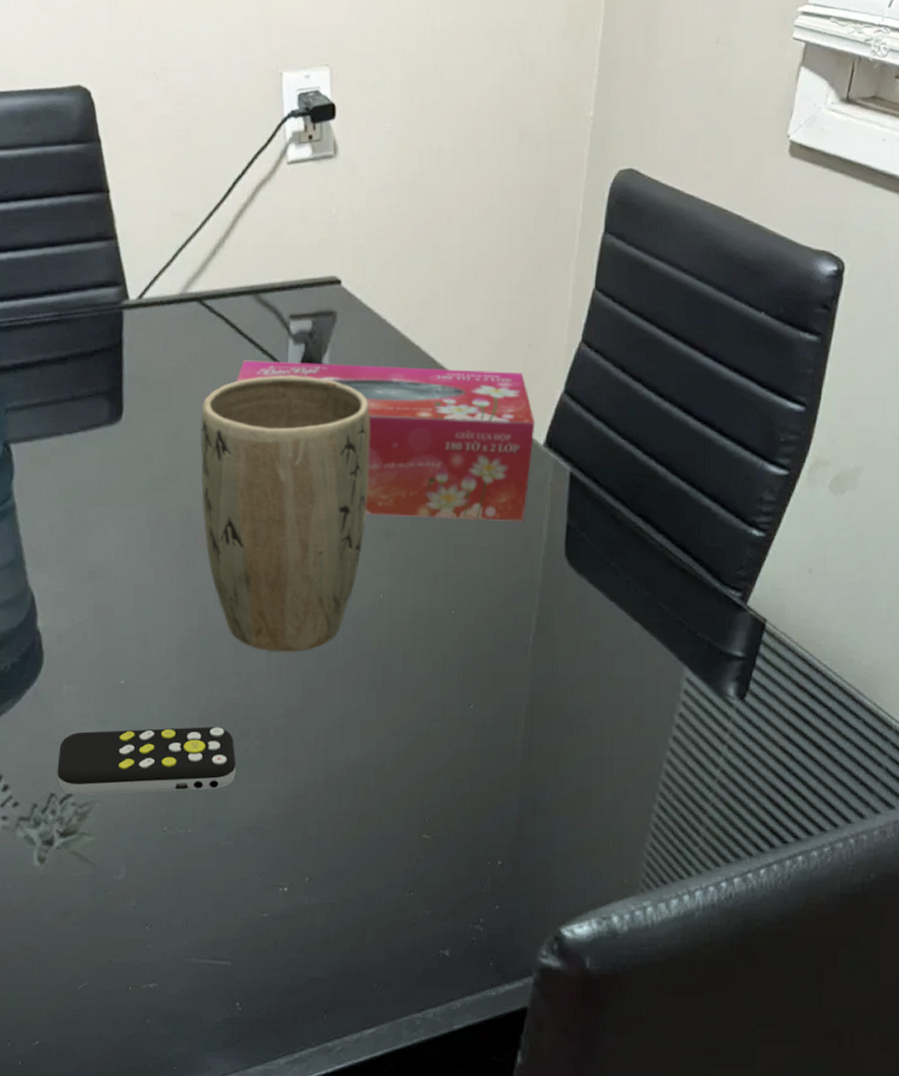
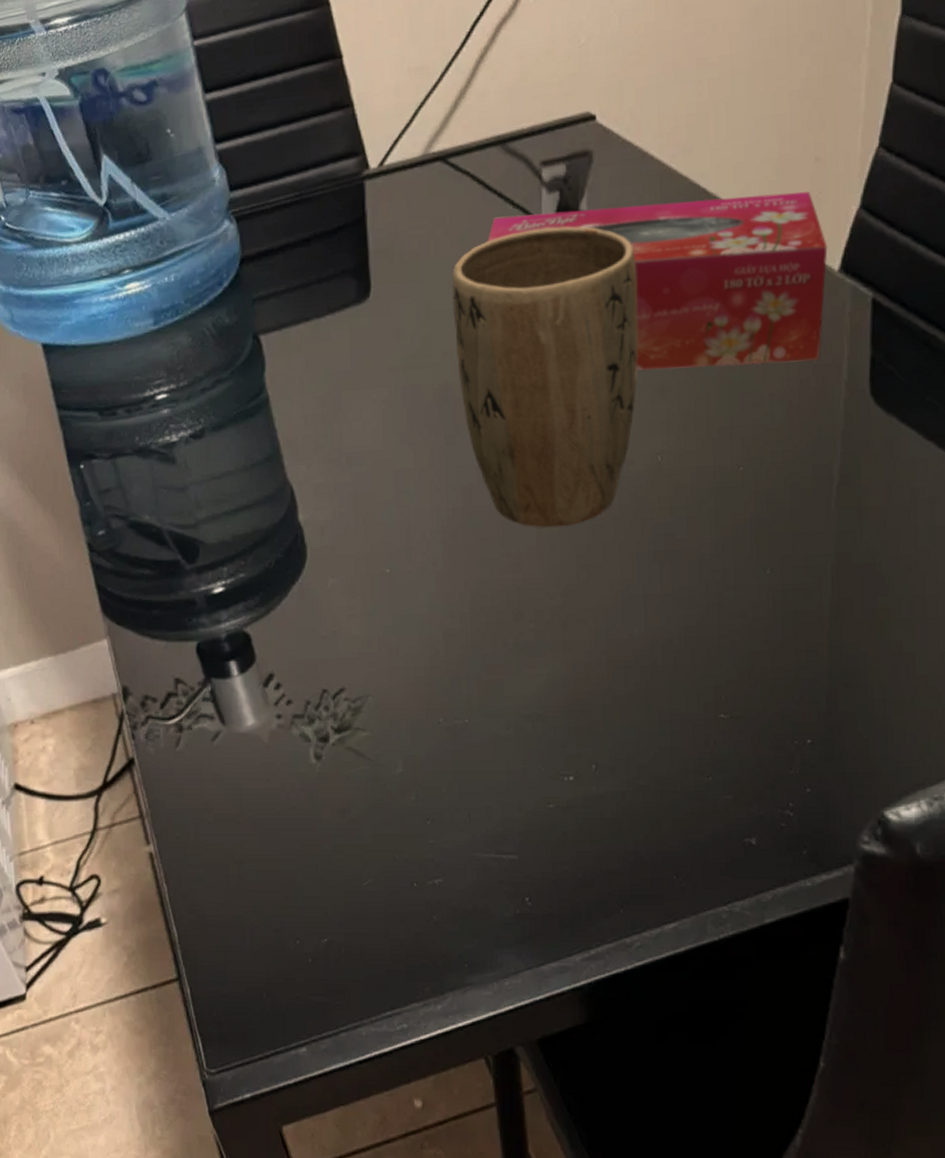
remote control: present [57,727,236,796] -> none [327,611,511,690]

